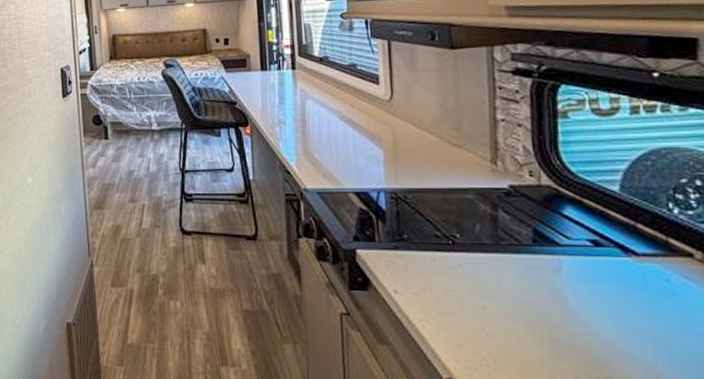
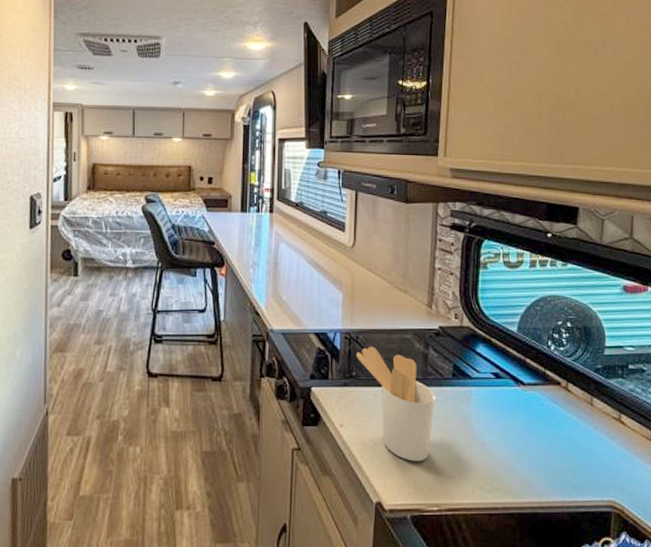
utensil holder: none [406,207,513,338] -> present [356,346,435,462]

